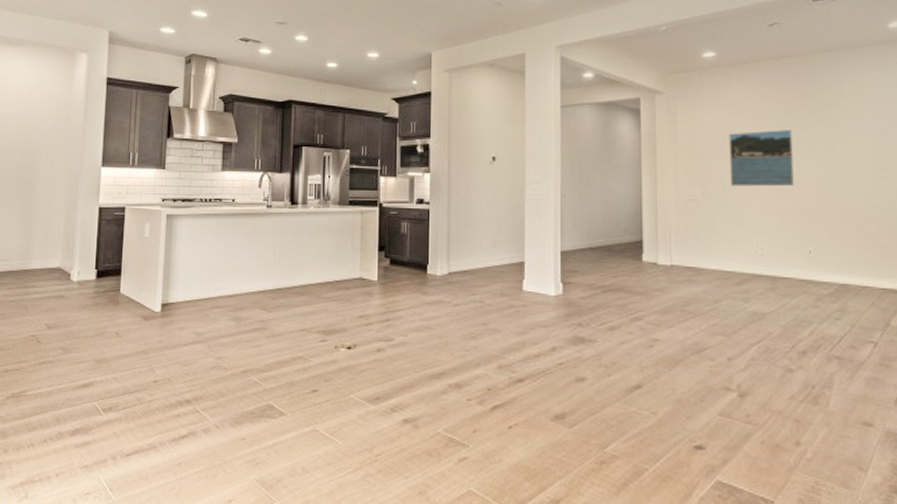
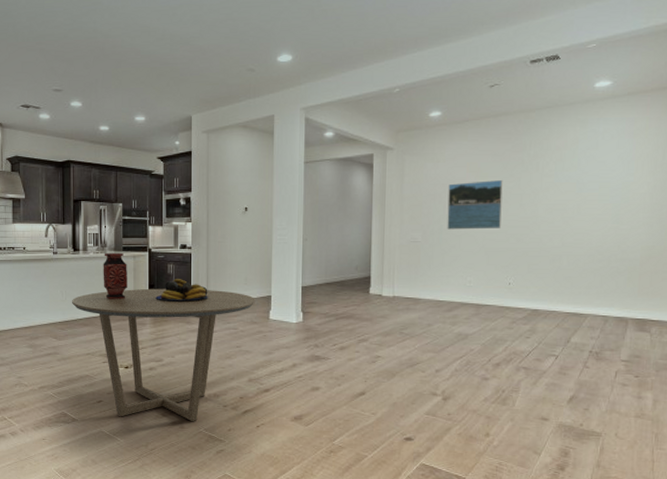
dining table: none [286,250,506,420] -> present [72,288,255,422]
vase: none [324,206,354,264] -> present [103,252,127,300]
fruit bowl: none [386,240,449,267] -> present [156,279,208,302]

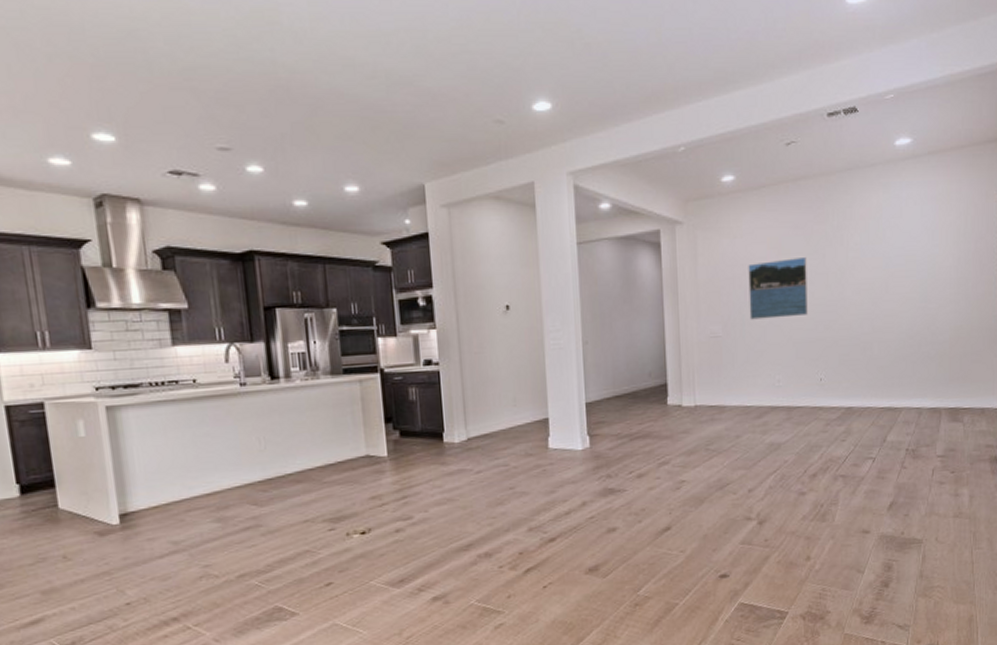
dining table: present [72,288,255,422] -> none [275,417,529,601]
vase: present [103,252,127,300] -> none [316,376,355,443]
fruit bowl: present [156,279,208,302] -> none [395,406,467,438]

